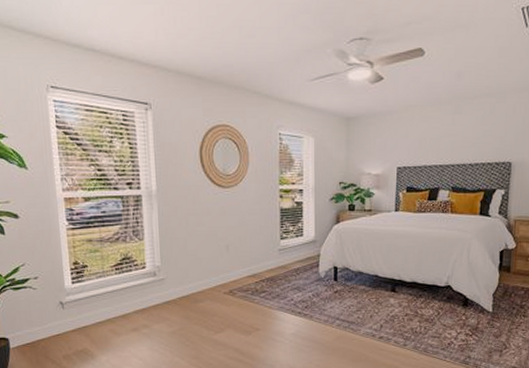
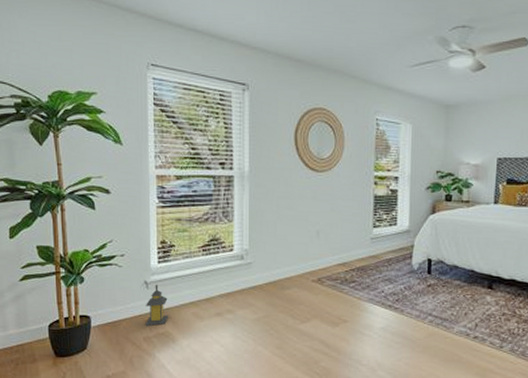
lantern: none [63,304,86,345] -> present [145,284,168,327]

